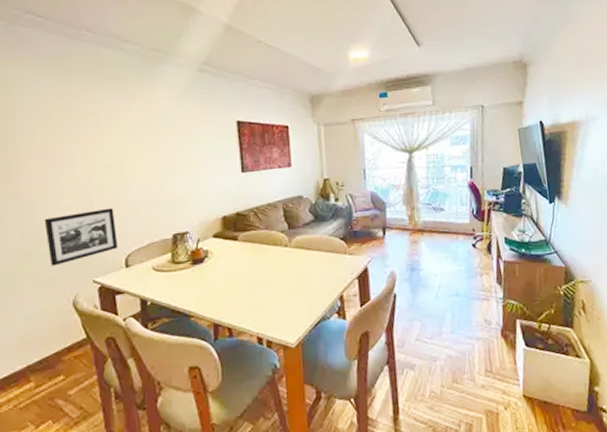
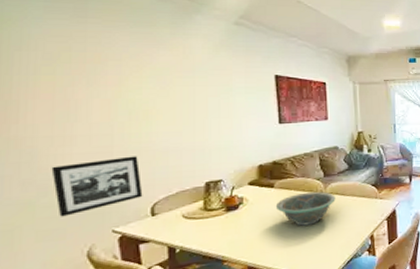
decorative bowl: none [239,245,301,283] -> present [275,191,336,226]

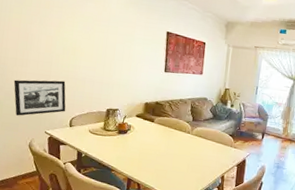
decorative bowl: present [275,191,336,226] -> none [153,130,199,157]

